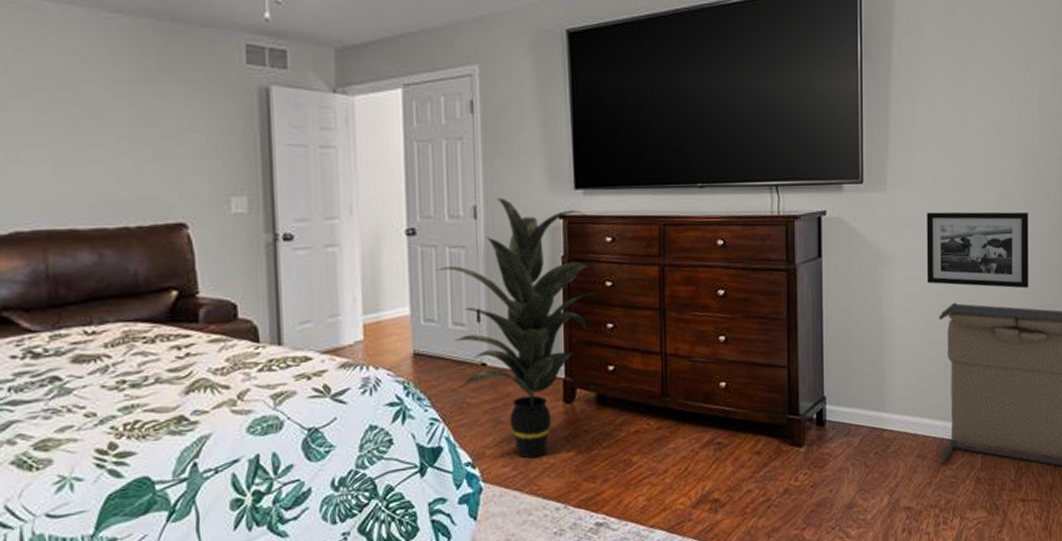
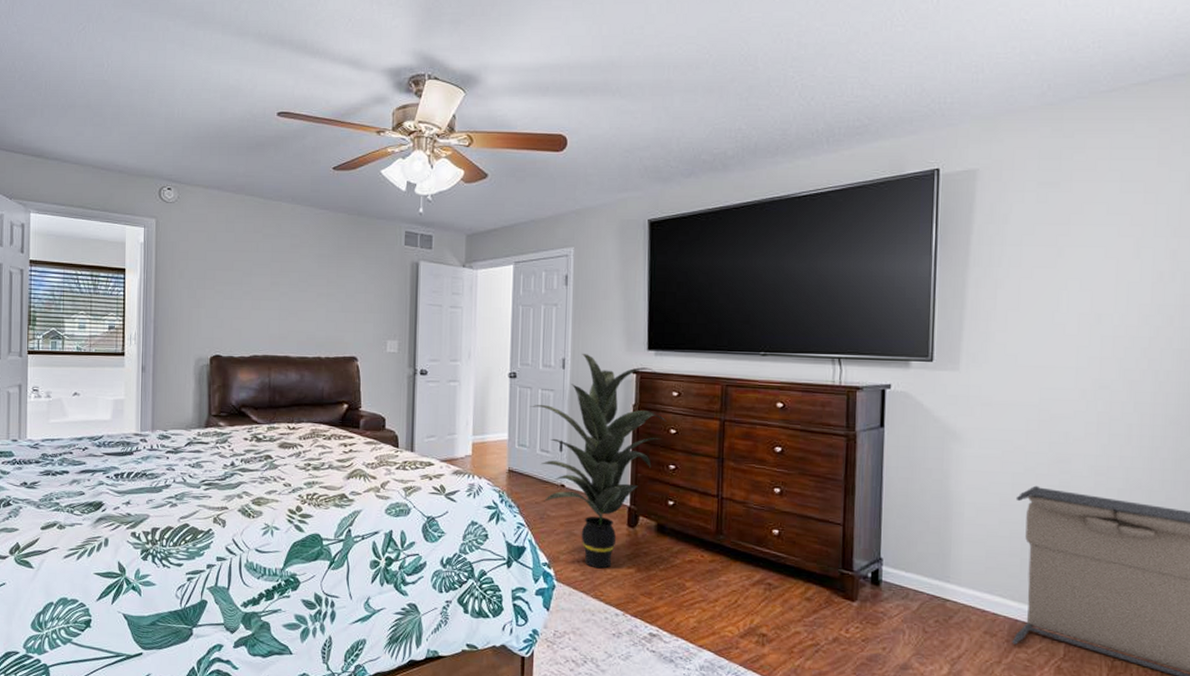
picture frame: present [926,211,1029,289] -> none [1003,394,1135,481]

